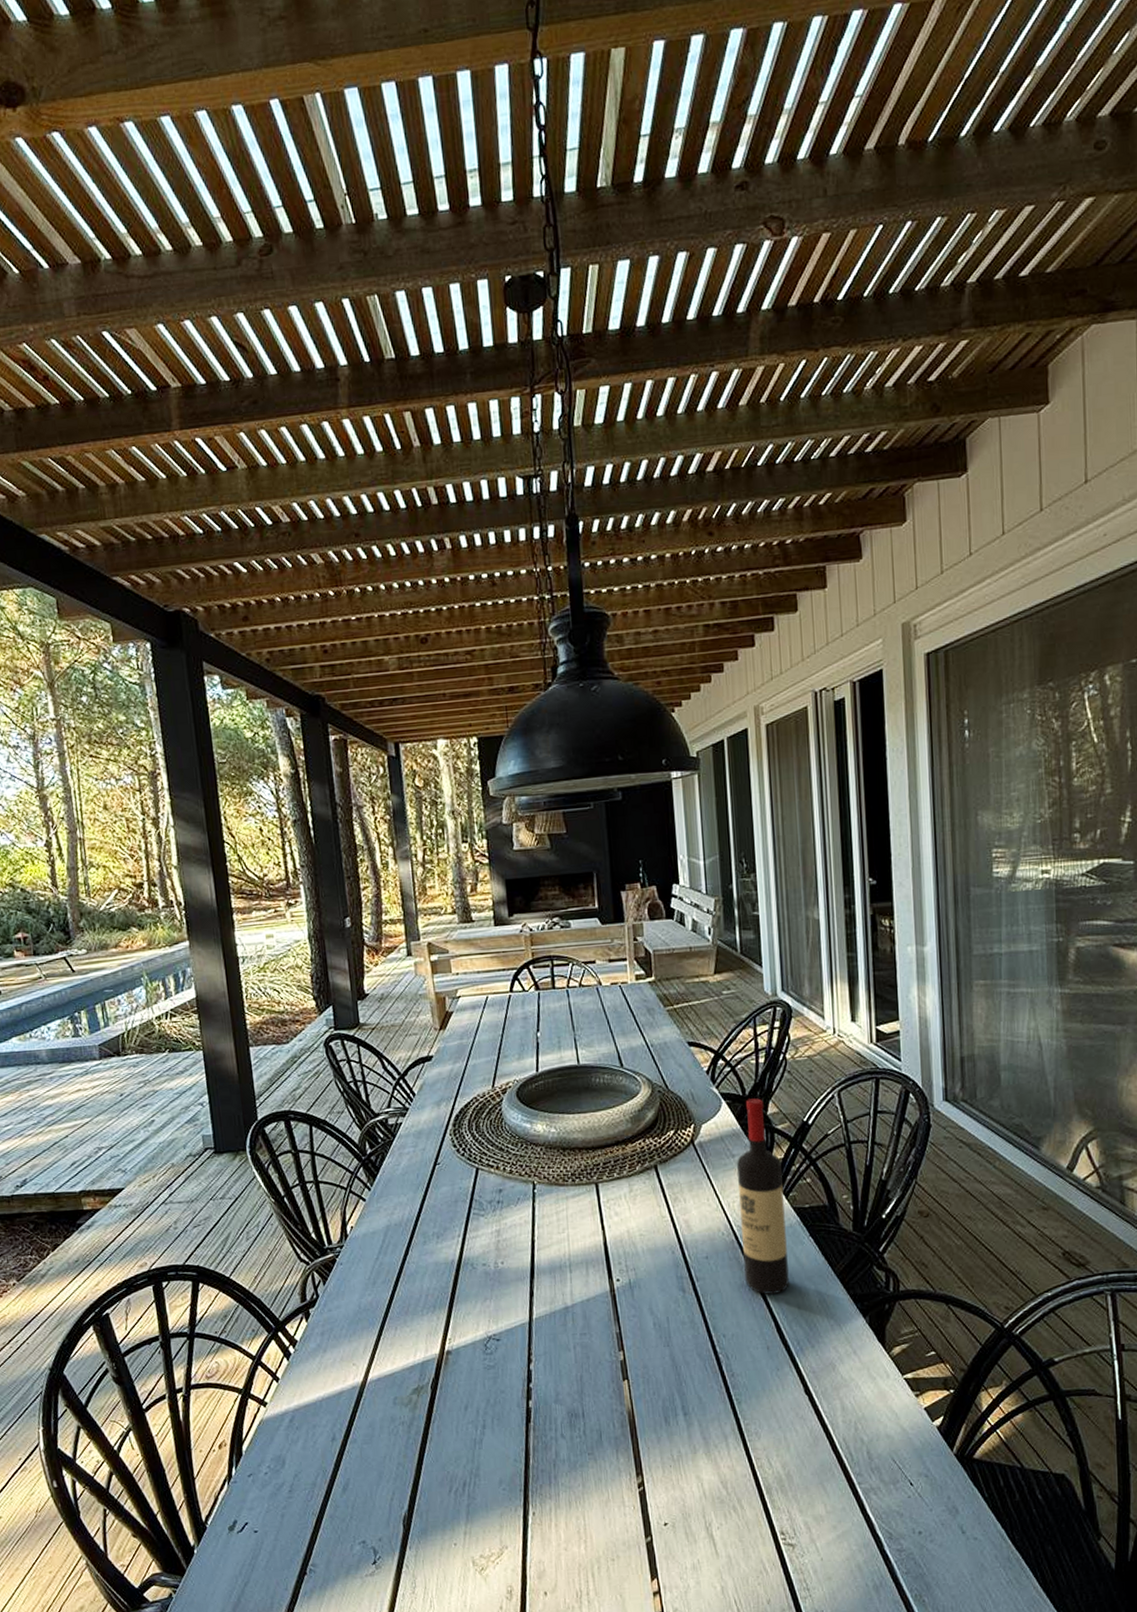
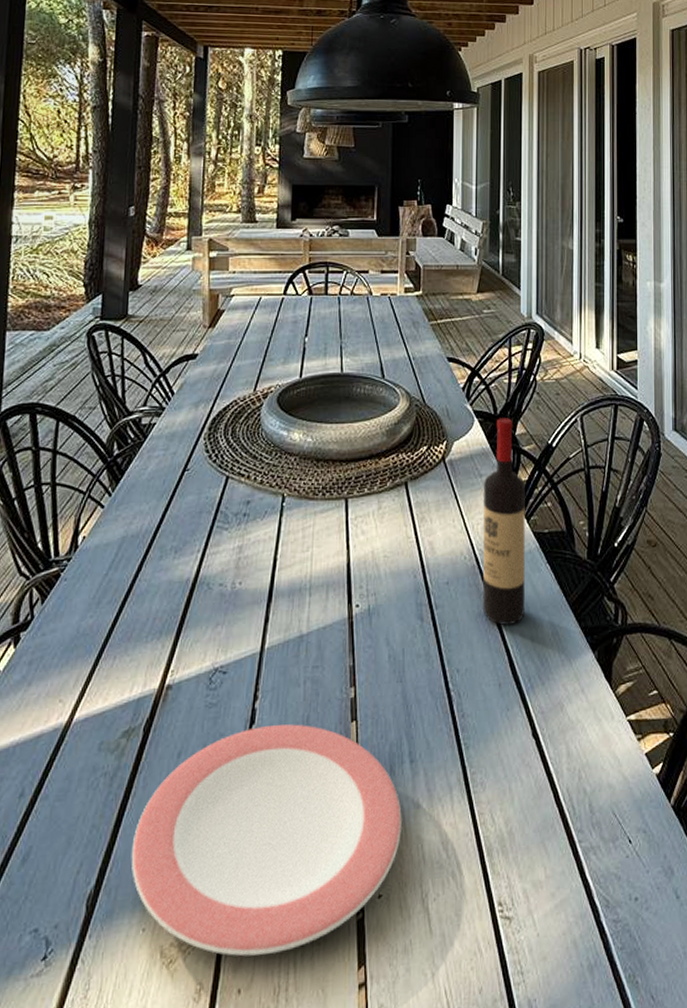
plate: none [435,1383,681,1567] -> present [131,724,402,957]

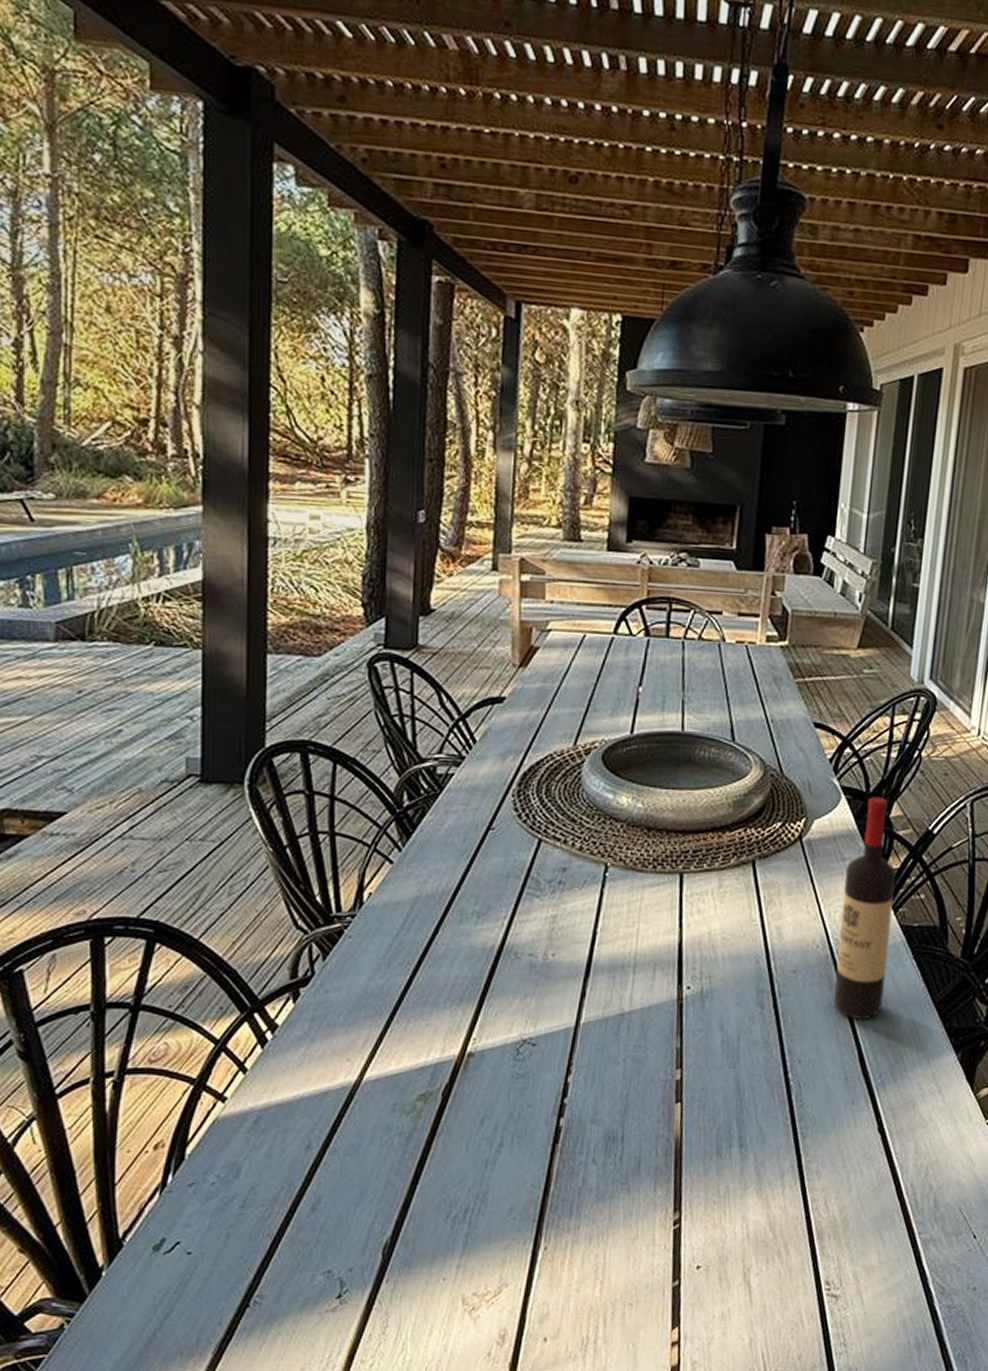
plate: present [131,724,402,957] -> none [430,1101,727,1310]

